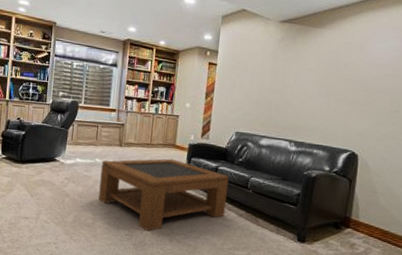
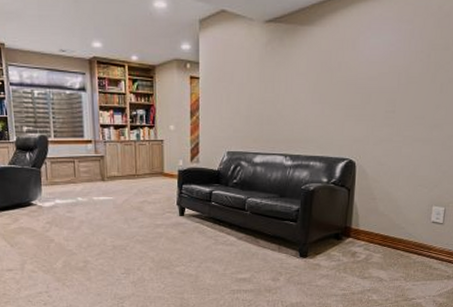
coffee table: present [98,158,229,232] -> none [85,188,225,267]

